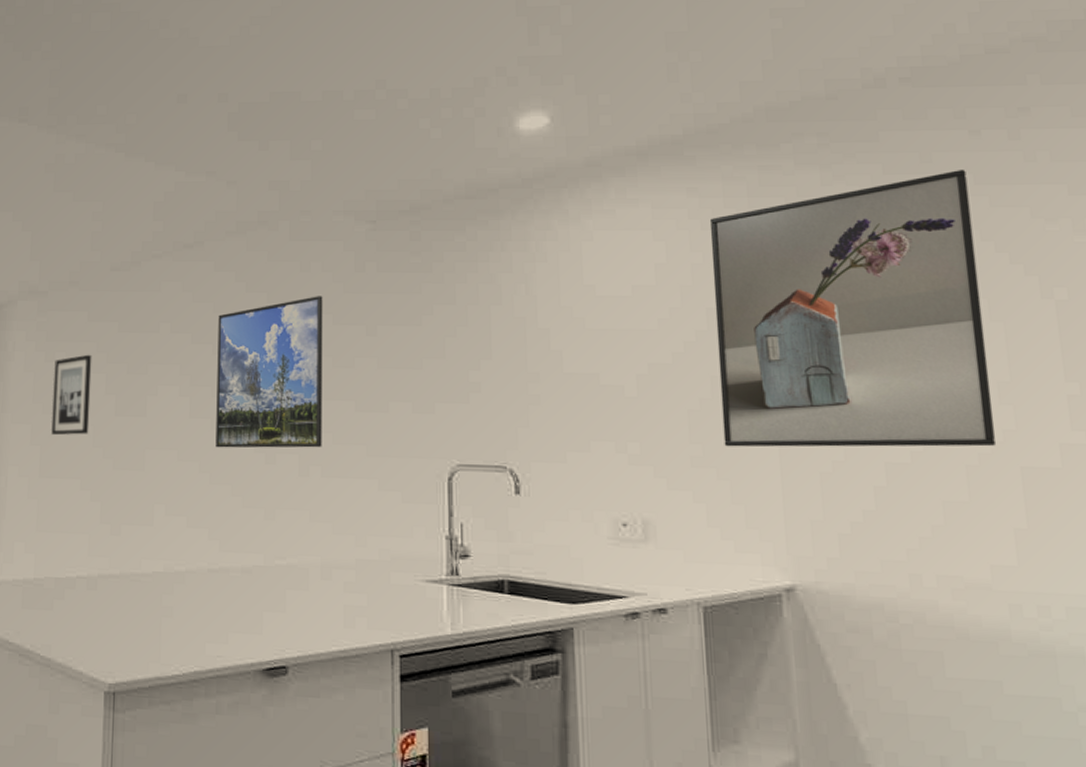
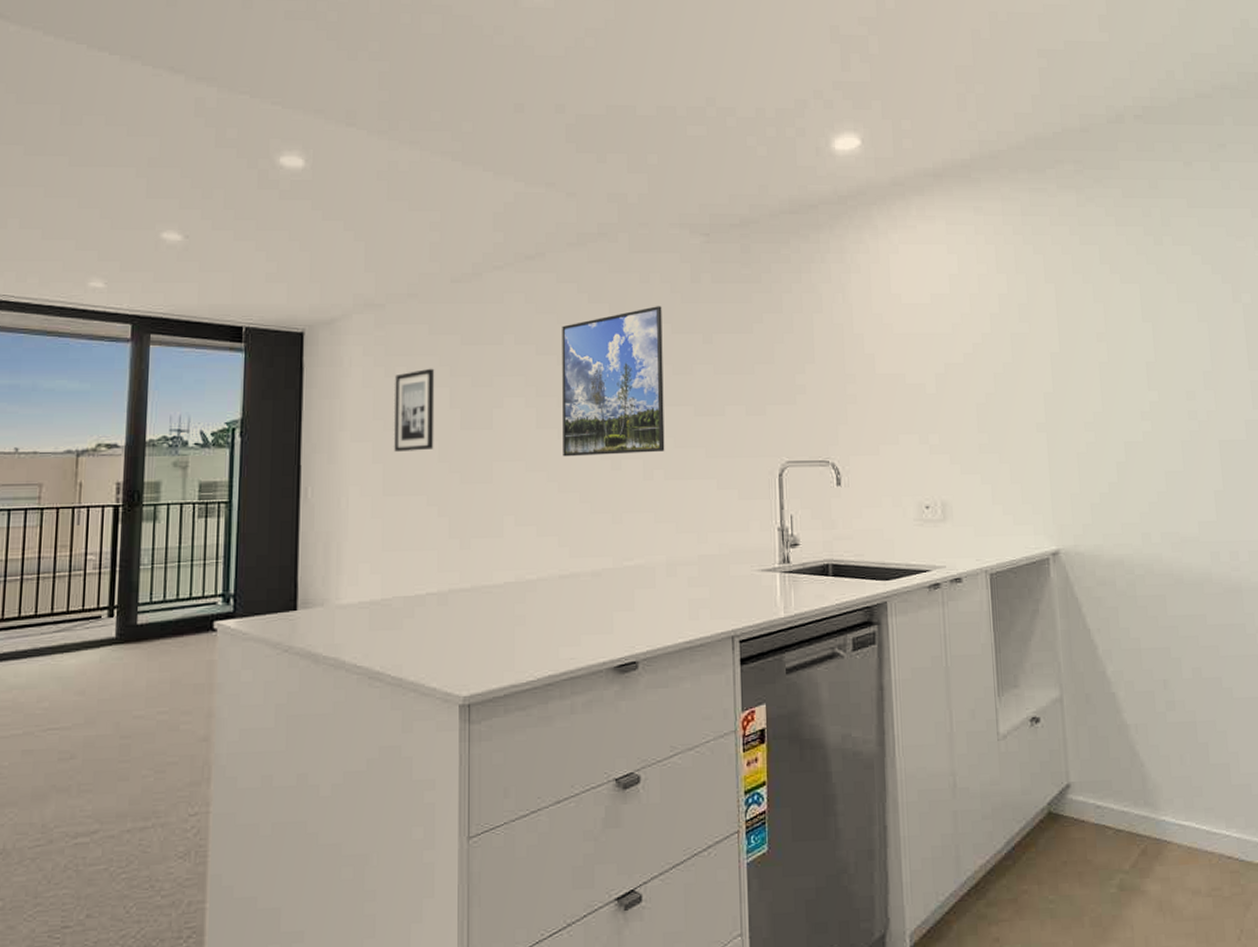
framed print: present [709,170,997,448] -> none [992,195,1203,434]

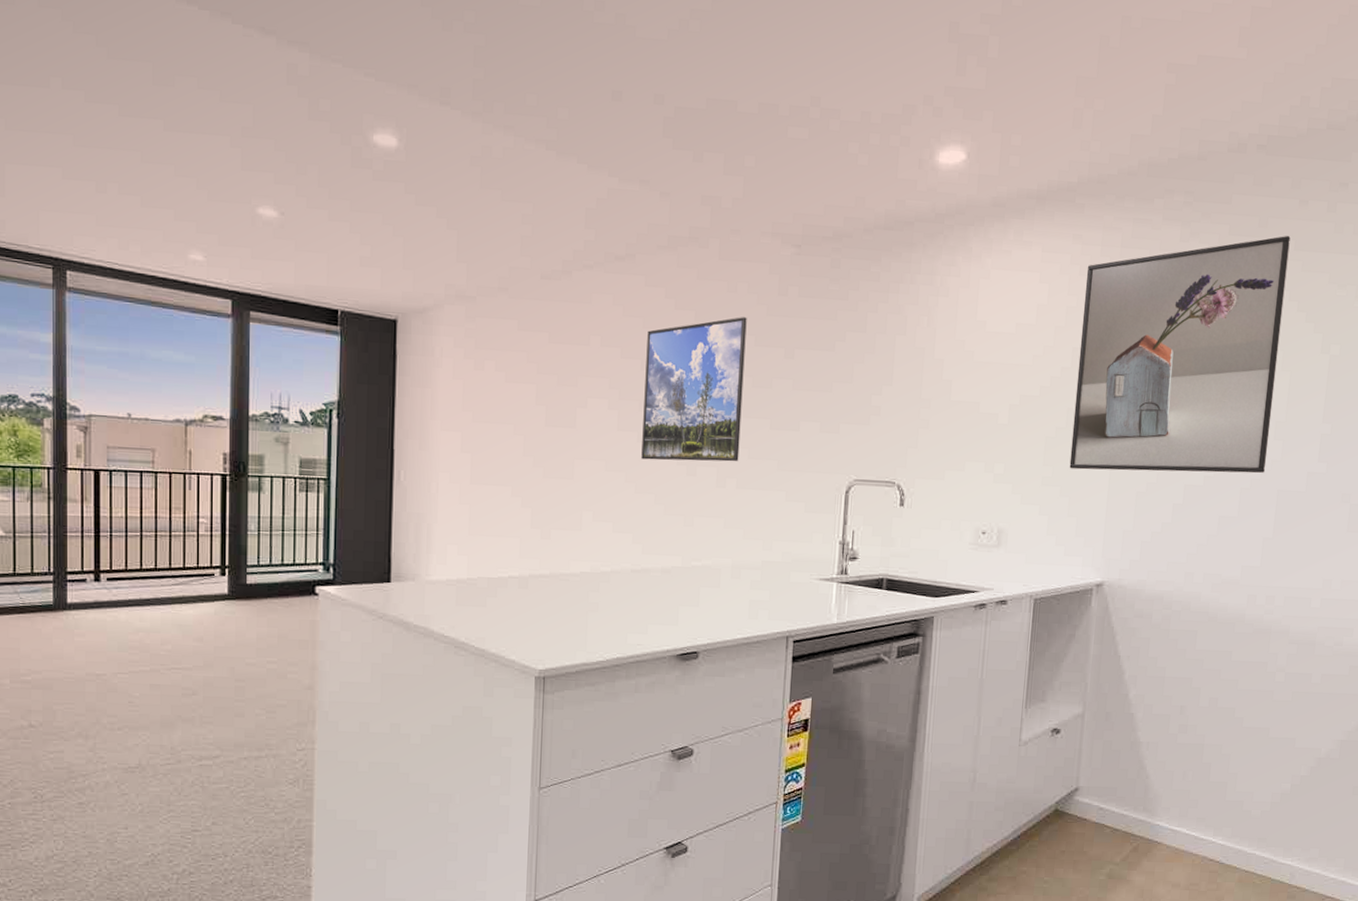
wall art: present [394,368,435,453] -> none [482,364,523,444]
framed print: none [992,195,1203,434] -> present [1069,236,1291,474]

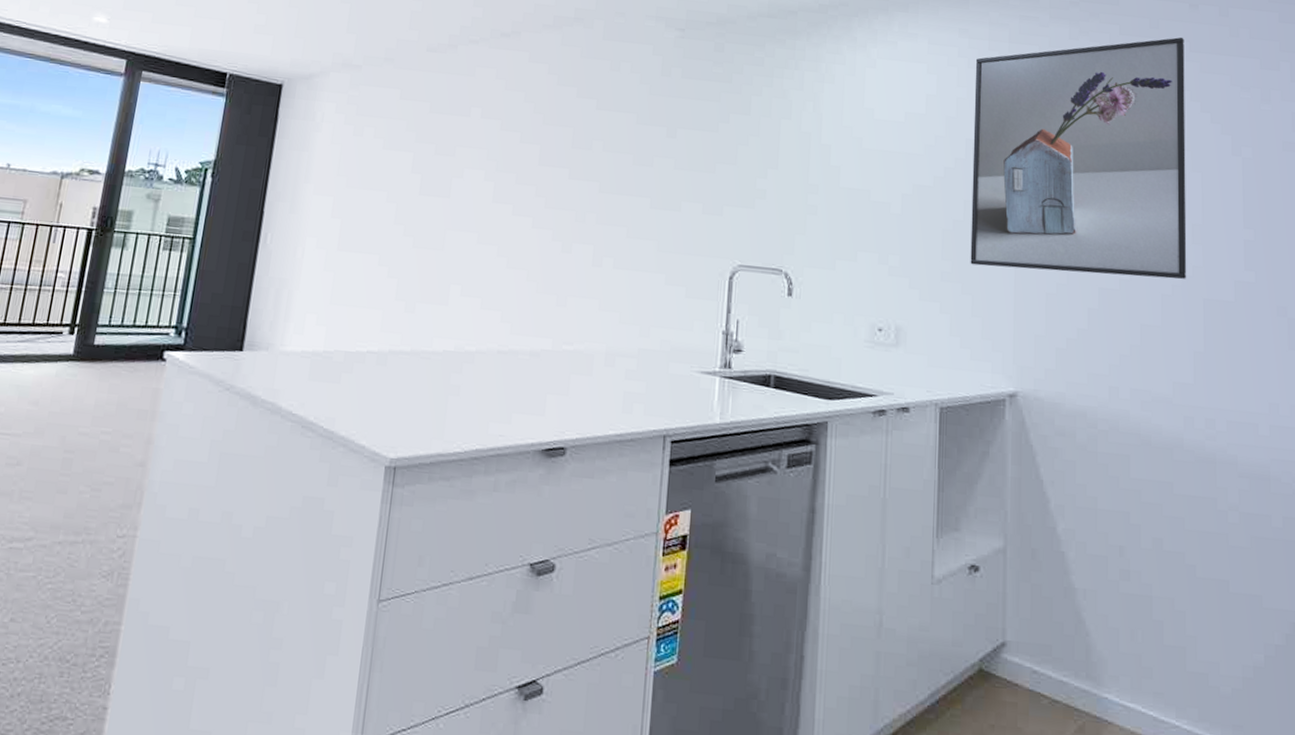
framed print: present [641,317,747,462] -> none [515,95,629,241]

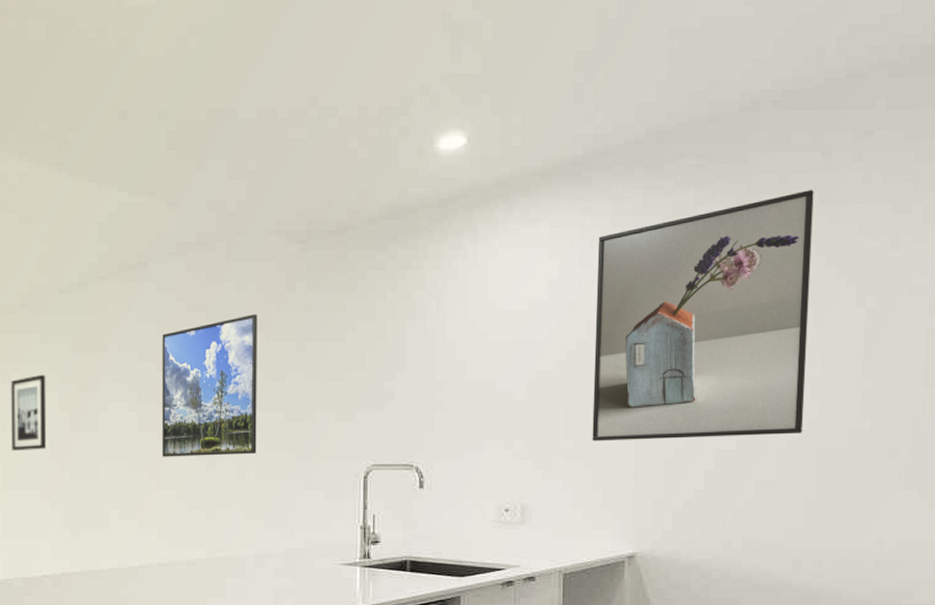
wall art: none [353,131,402,211] -> present [11,374,47,451]
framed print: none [515,95,629,241] -> present [162,314,257,457]

